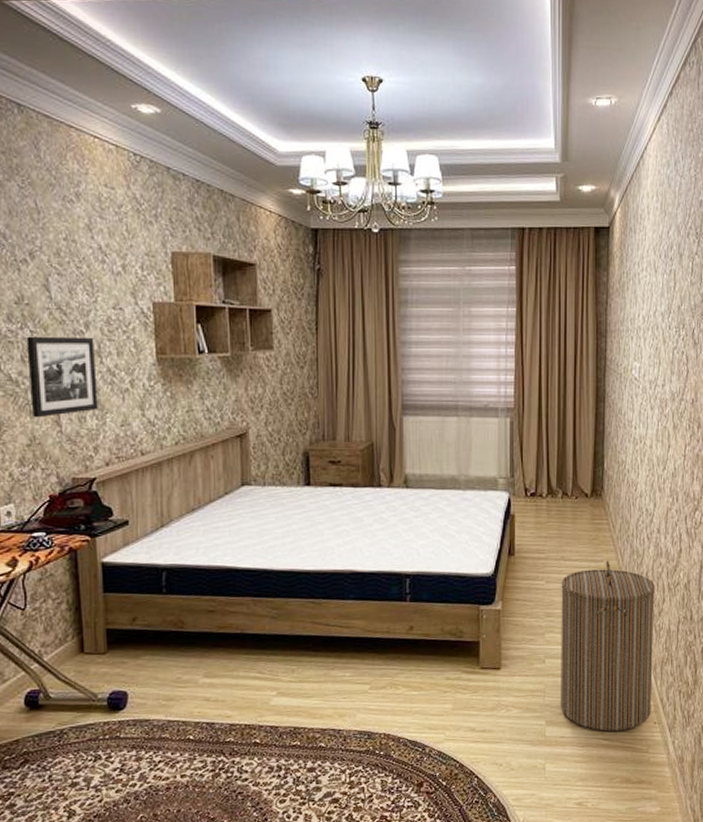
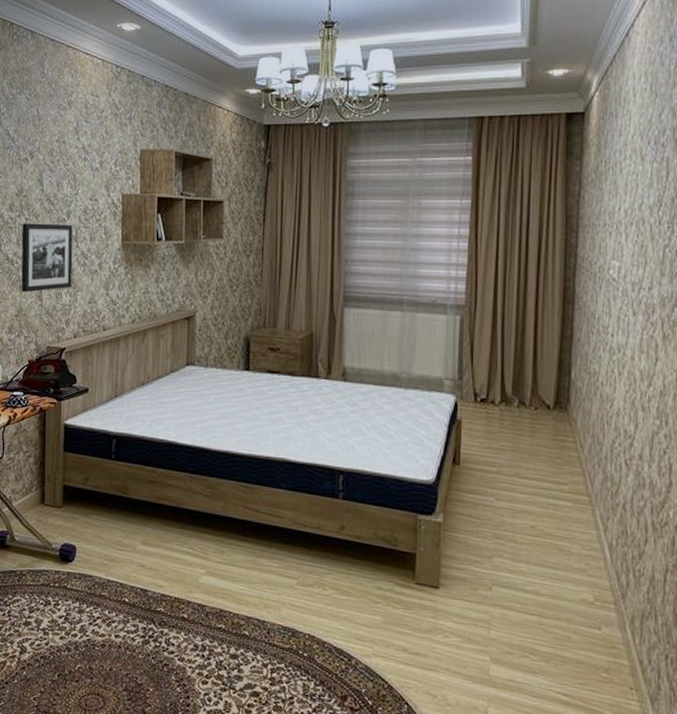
laundry hamper: present [561,560,655,732] -> none [509,483,634,690]

